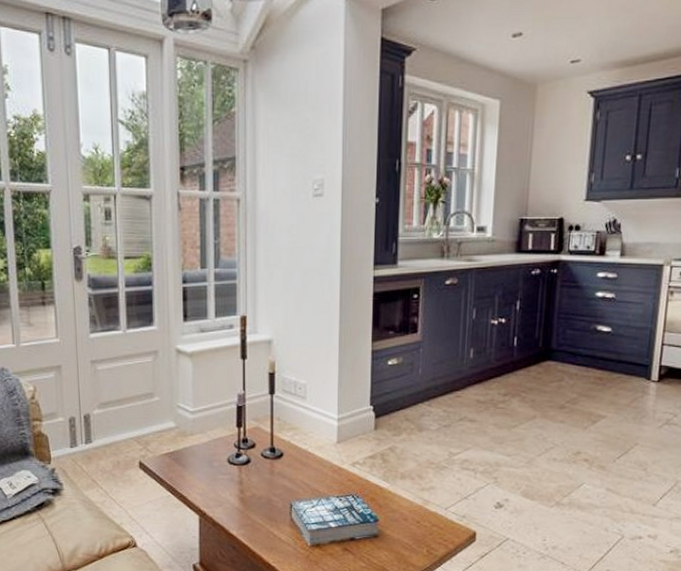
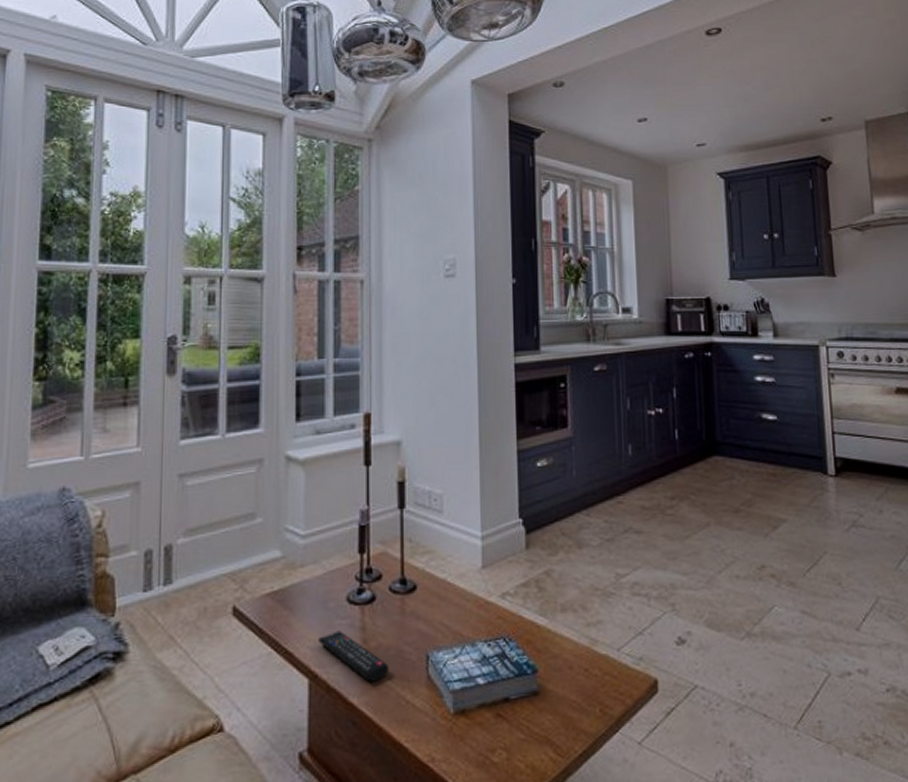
remote control: none [205,483,261,520] -> present [317,630,390,682]

